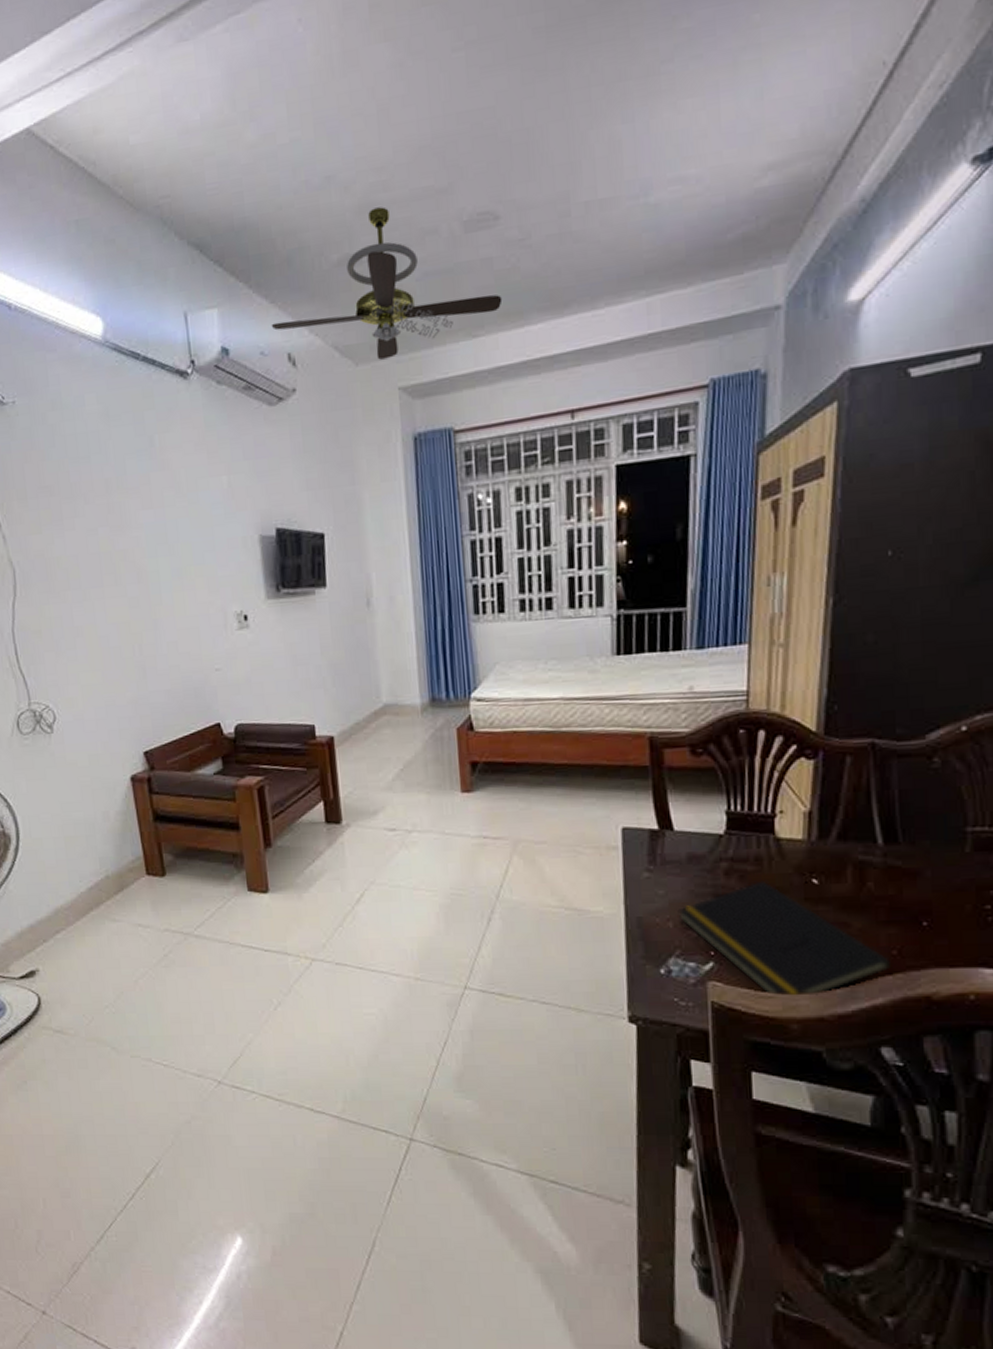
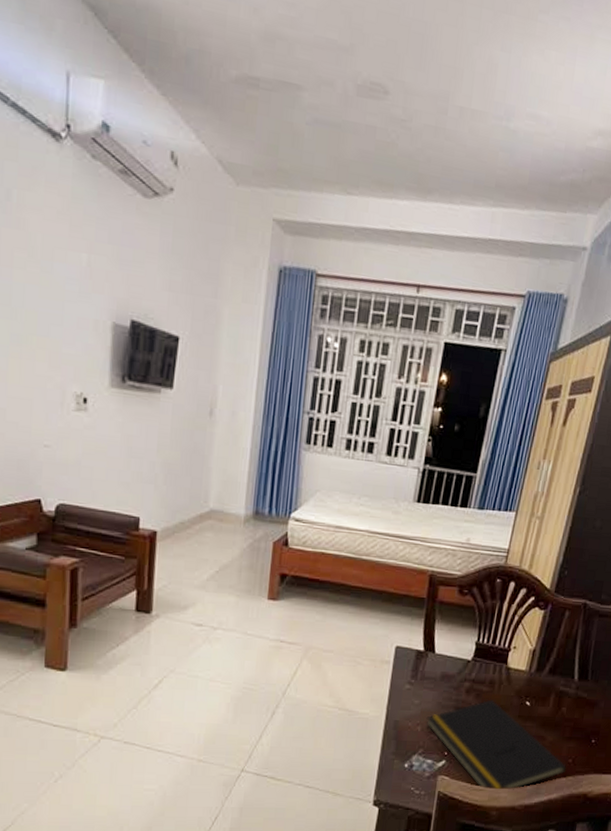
ceiling fan: present [271,207,503,360] -> none [158,39,379,189]

